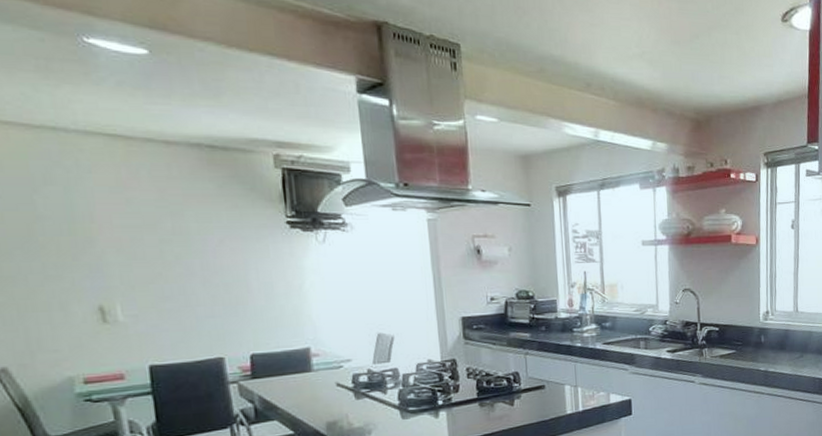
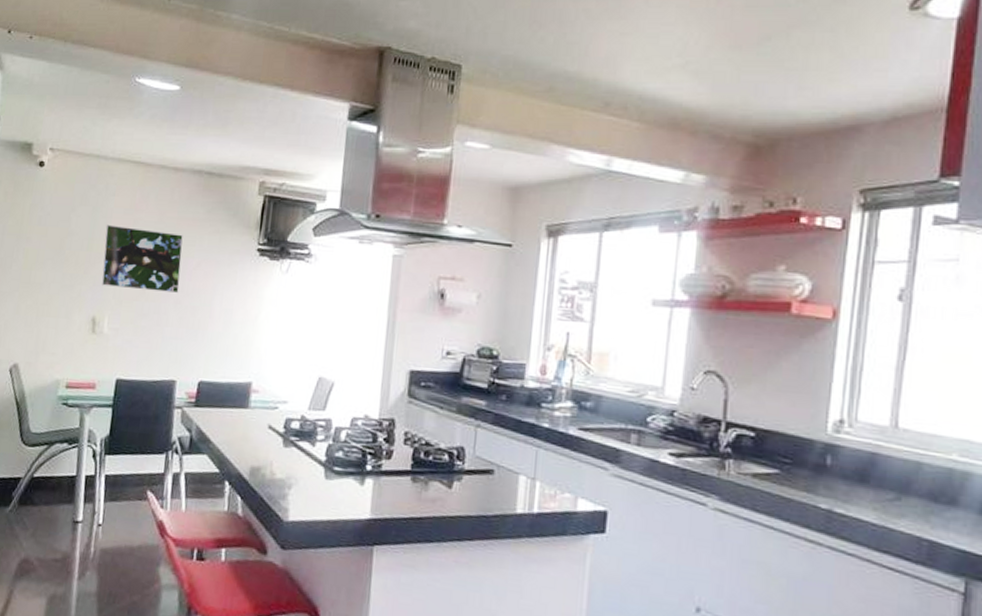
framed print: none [88,205,204,273] -> present [101,224,183,293]

